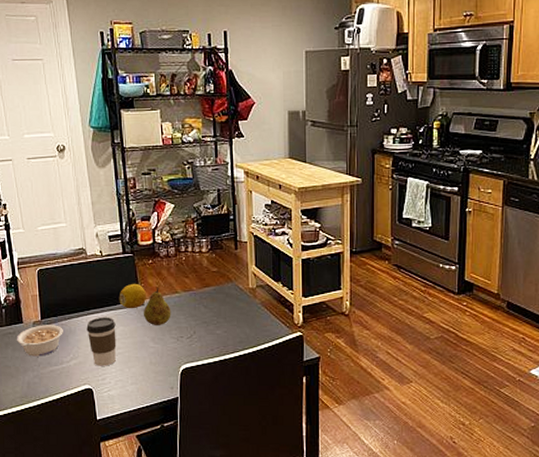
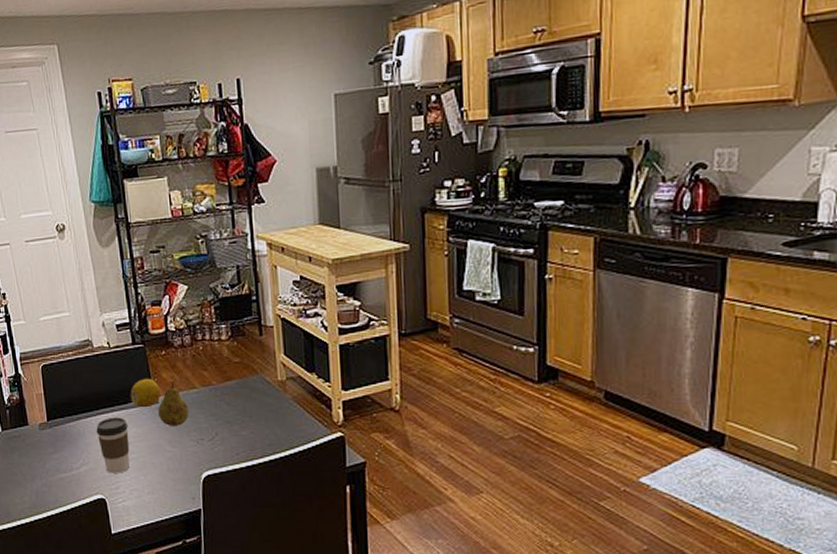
legume: present [16,325,63,357] -> none [22,426,71,463]

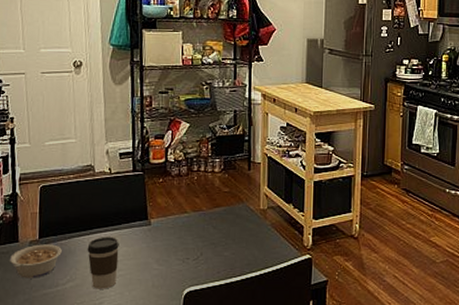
legume: none [22,426,71,463] -> present [9,244,62,278]
fruit: present [130,378,162,408] -> none [124,202,155,229]
fruit: present [157,383,190,426] -> none [149,207,179,246]

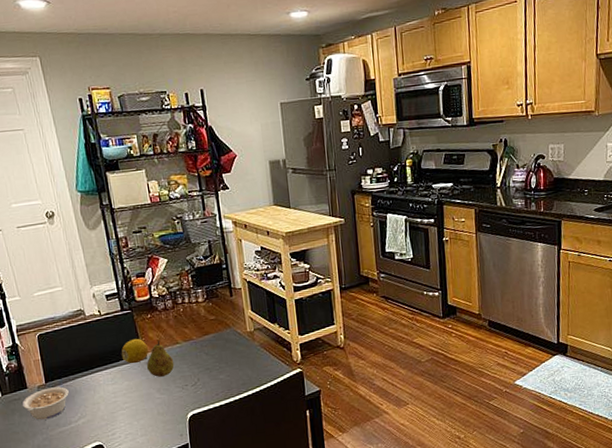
coffee cup: present [87,237,119,289] -> none [91,373,124,423]
fruit: none [124,202,155,229] -> present [121,338,149,364]
fruit: none [149,207,179,246] -> present [146,340,175,377]

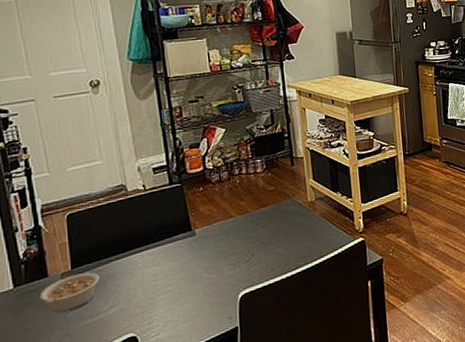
fruit: present [121,338,149,364] -> none [166,213,199,242]
fruit: present [146,340,175,377] -> none [194,215,227,255]

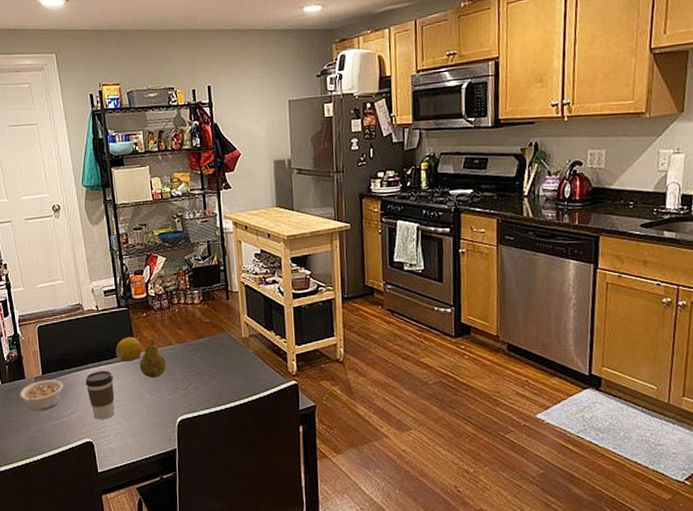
coffee cup: none [128,253,165,310] -> present [85,370,115,420]
fruit: none [166,213,199,242] -> present [115,336,143,362]
fruit: none [194,215,227,255] -> present [139,340,167,378]

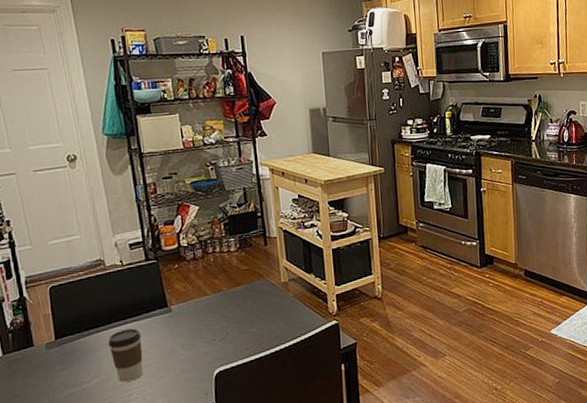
legume: present [19,379,63,411] -> none [26,343,82,382]
fruit: present [115,336,143,362] -> none [143,290,175,318]
fruit: present [139,340,167,378] -> none [170,292,202,332]

